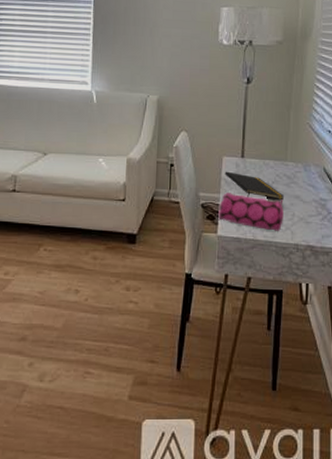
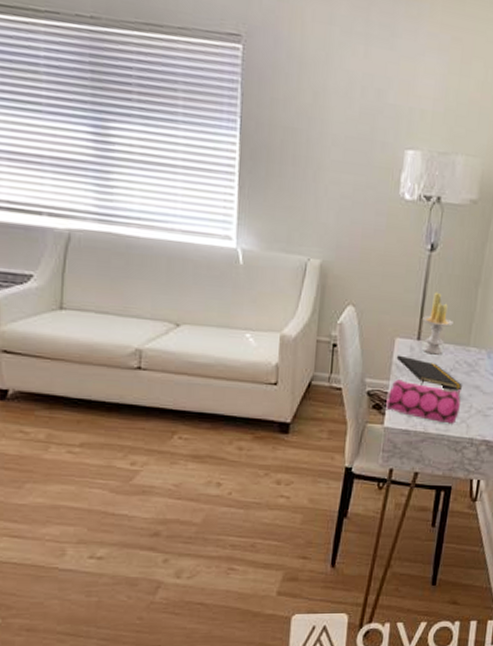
candle: none [245,116,271,170] -> present [422,292,453,355]

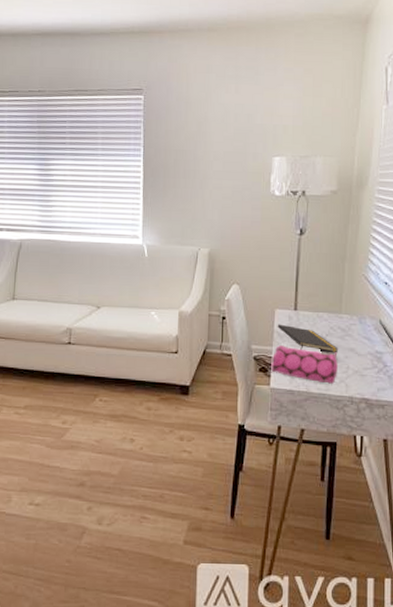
candle: present [422,292,453,355] -> none [298,268,325,322]

